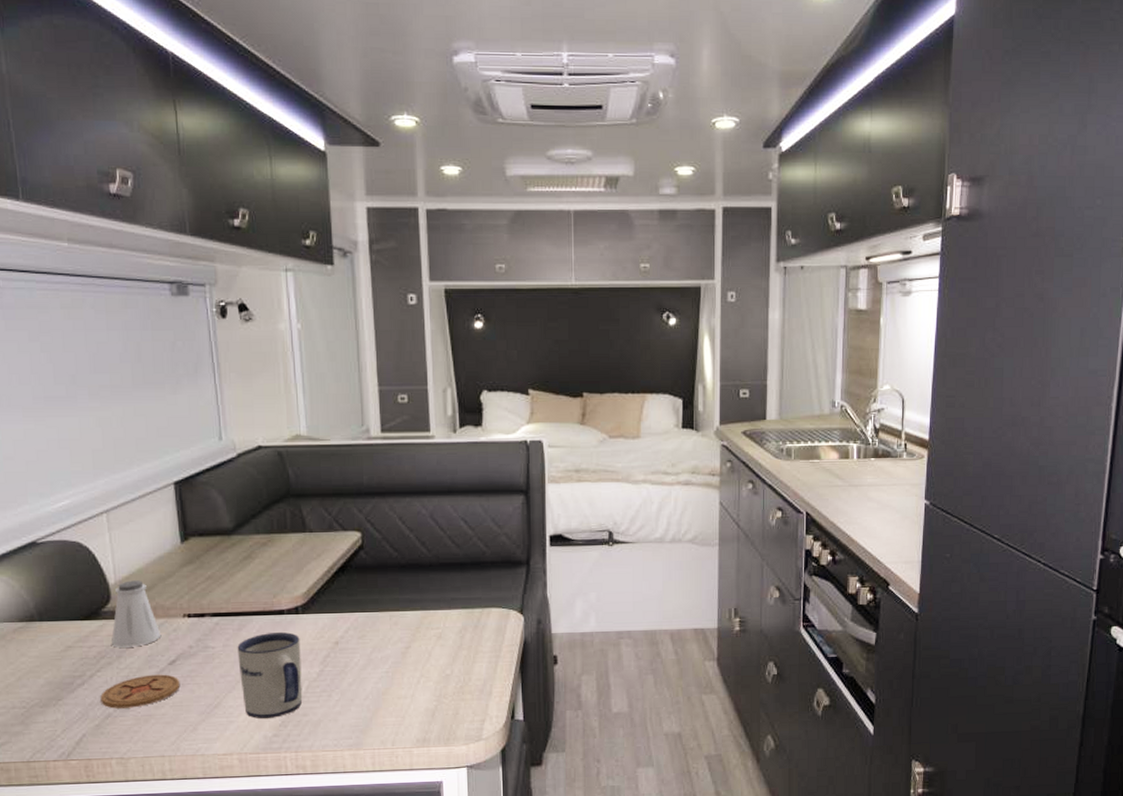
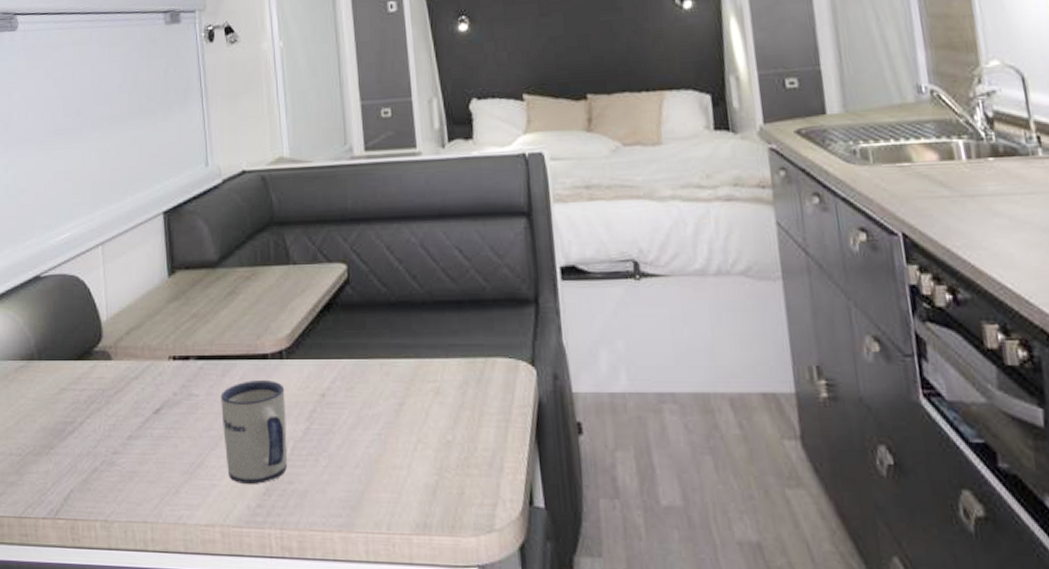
coaster: present [100,674,181,709] -> none [89,424,164,462]
saltshaker: present [112,580,162,648] -> none [101,317,148,392]

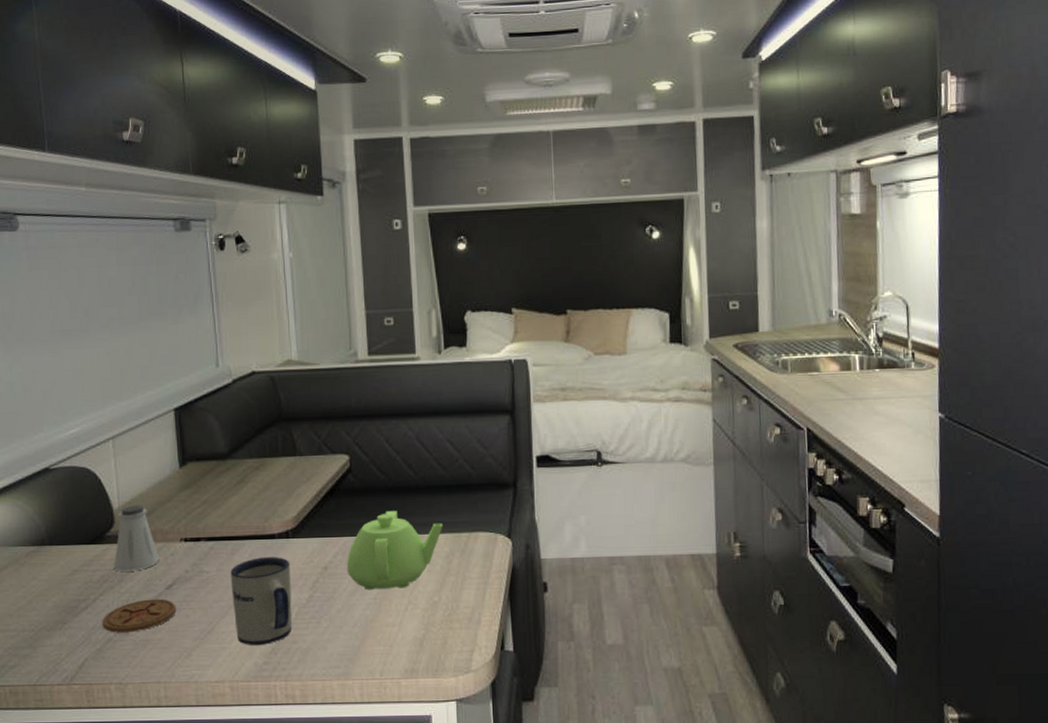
coaster: none [89,424,164,462] -> present [102,599,176,633]
saltshaker: none [101,317,148,392] -> present [114,505,160,572]
teapot: none [346,330,455,424] -> present [346,511,443,591]

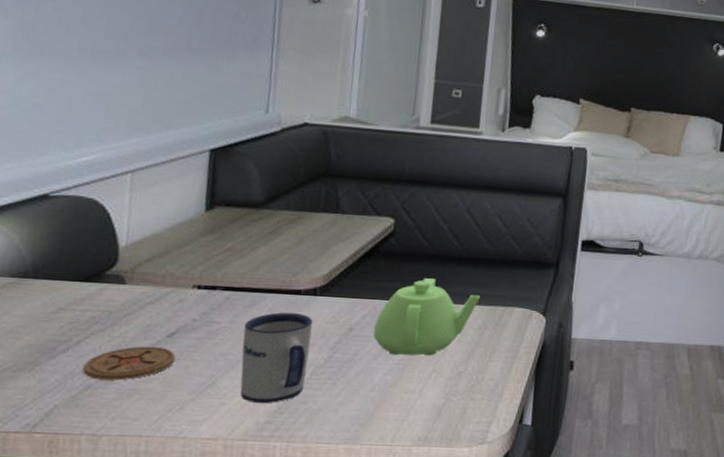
saltshaker: present [114,505,160,572] -> none [109,244,165,315]

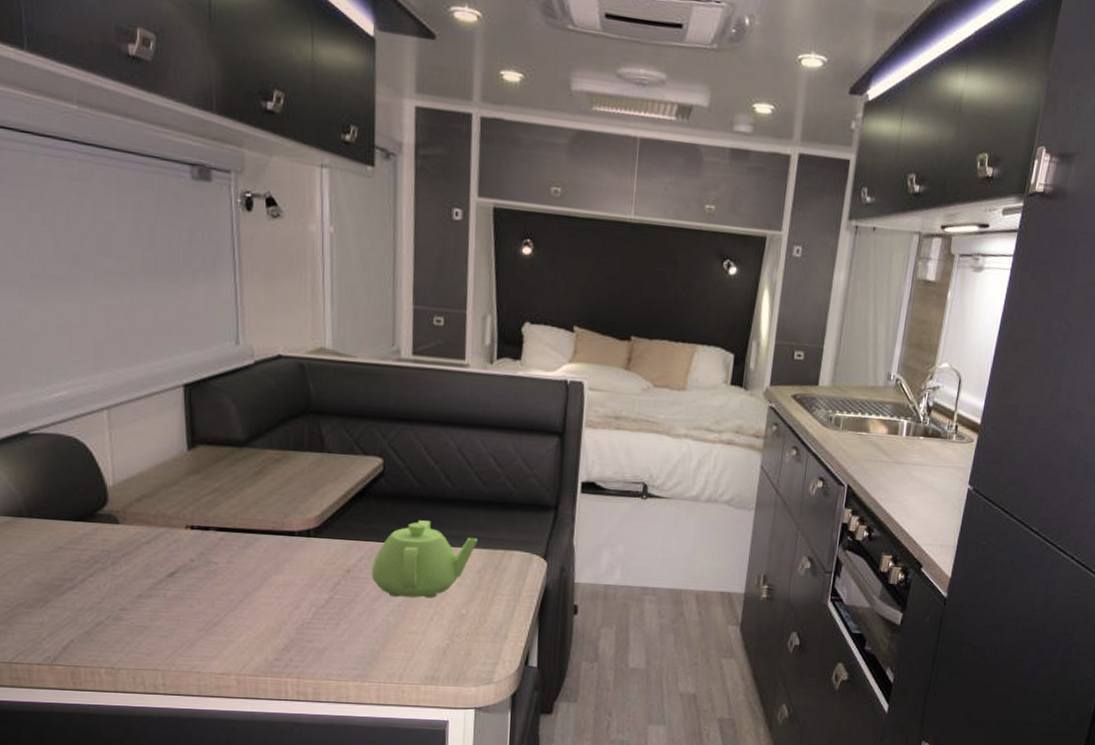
coaster: present [83,346,176,381] -> none [92,585,179,618]
mug: present [240,312,313,404] -> none [242,553,310,642]

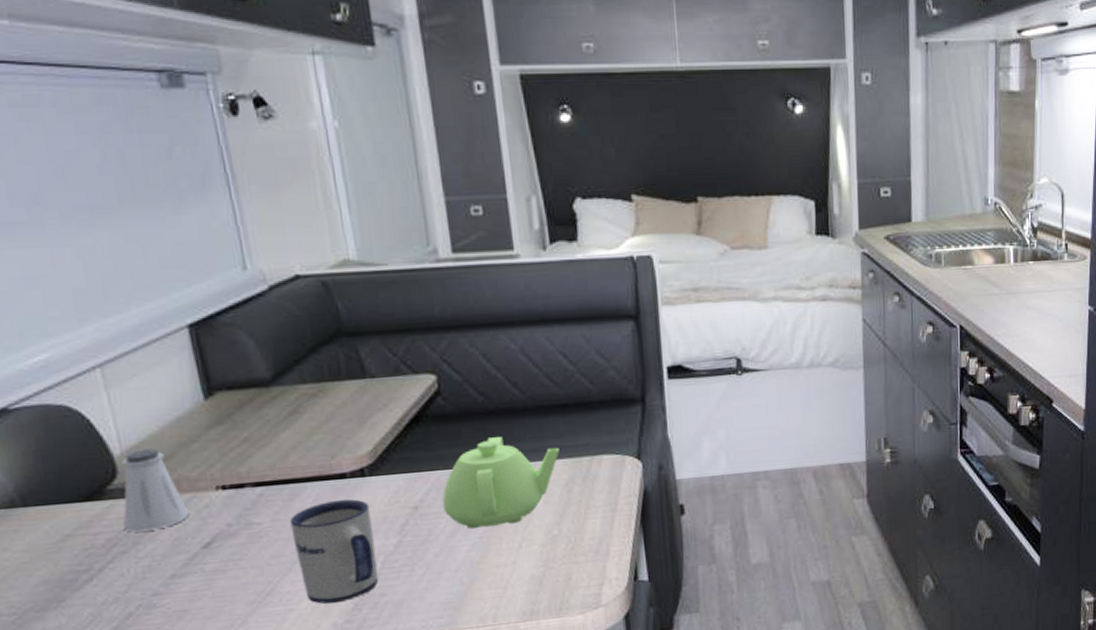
saltshaker: none [107,484,161,555] -> present [122,448,190,532]
mug: none [242,553,310,642] -> present [289,499,379,604]

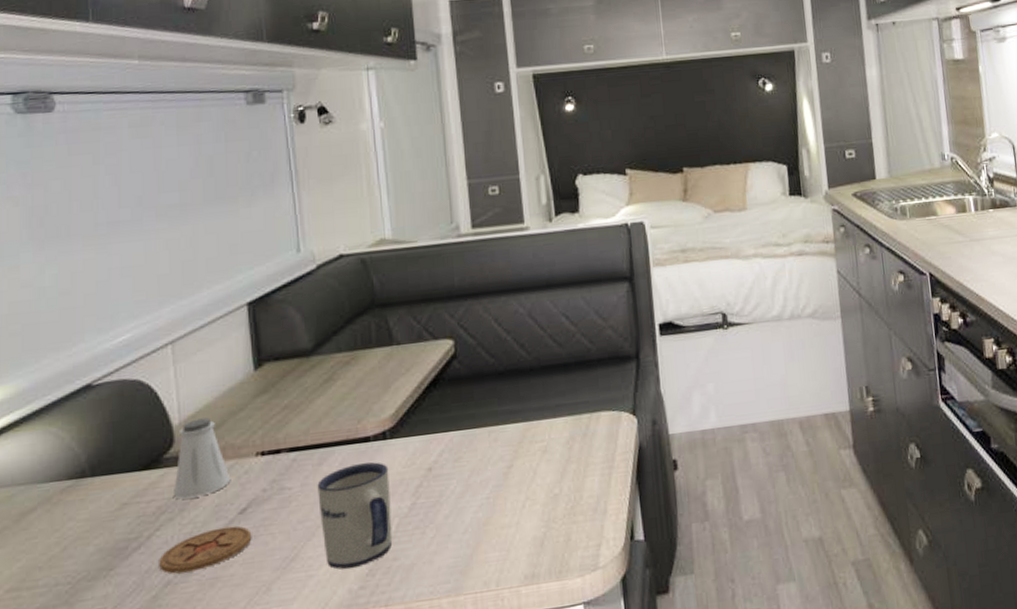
coaster: none [116,560,221,607] -> present [159,526,252,574]
teapot: present [442,437,560,529] -> none [454,397,561,490]

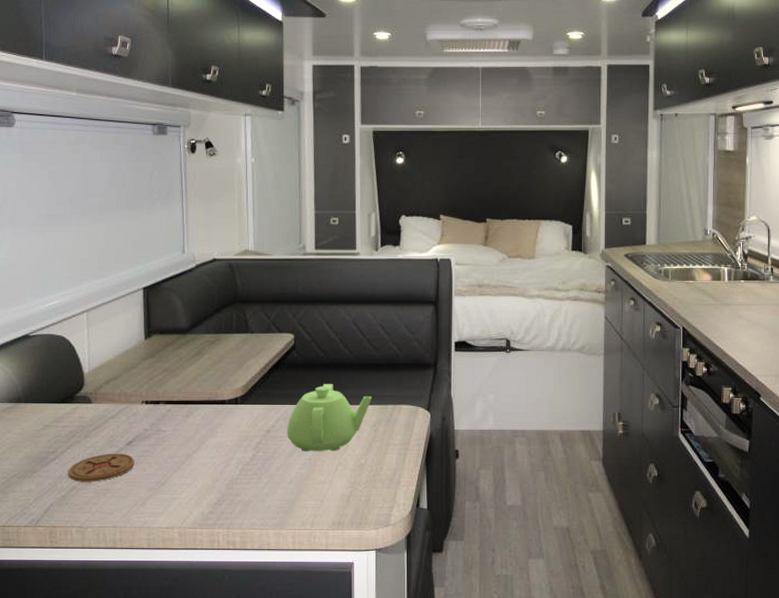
saltshaker: present [174,417,231,500] -> none [82,370,123,428]
mug: present [317,462,393,570] -> none [184,419,238,498]
teapot: none [454,397,561,490] -> present [286,384,372,452]

